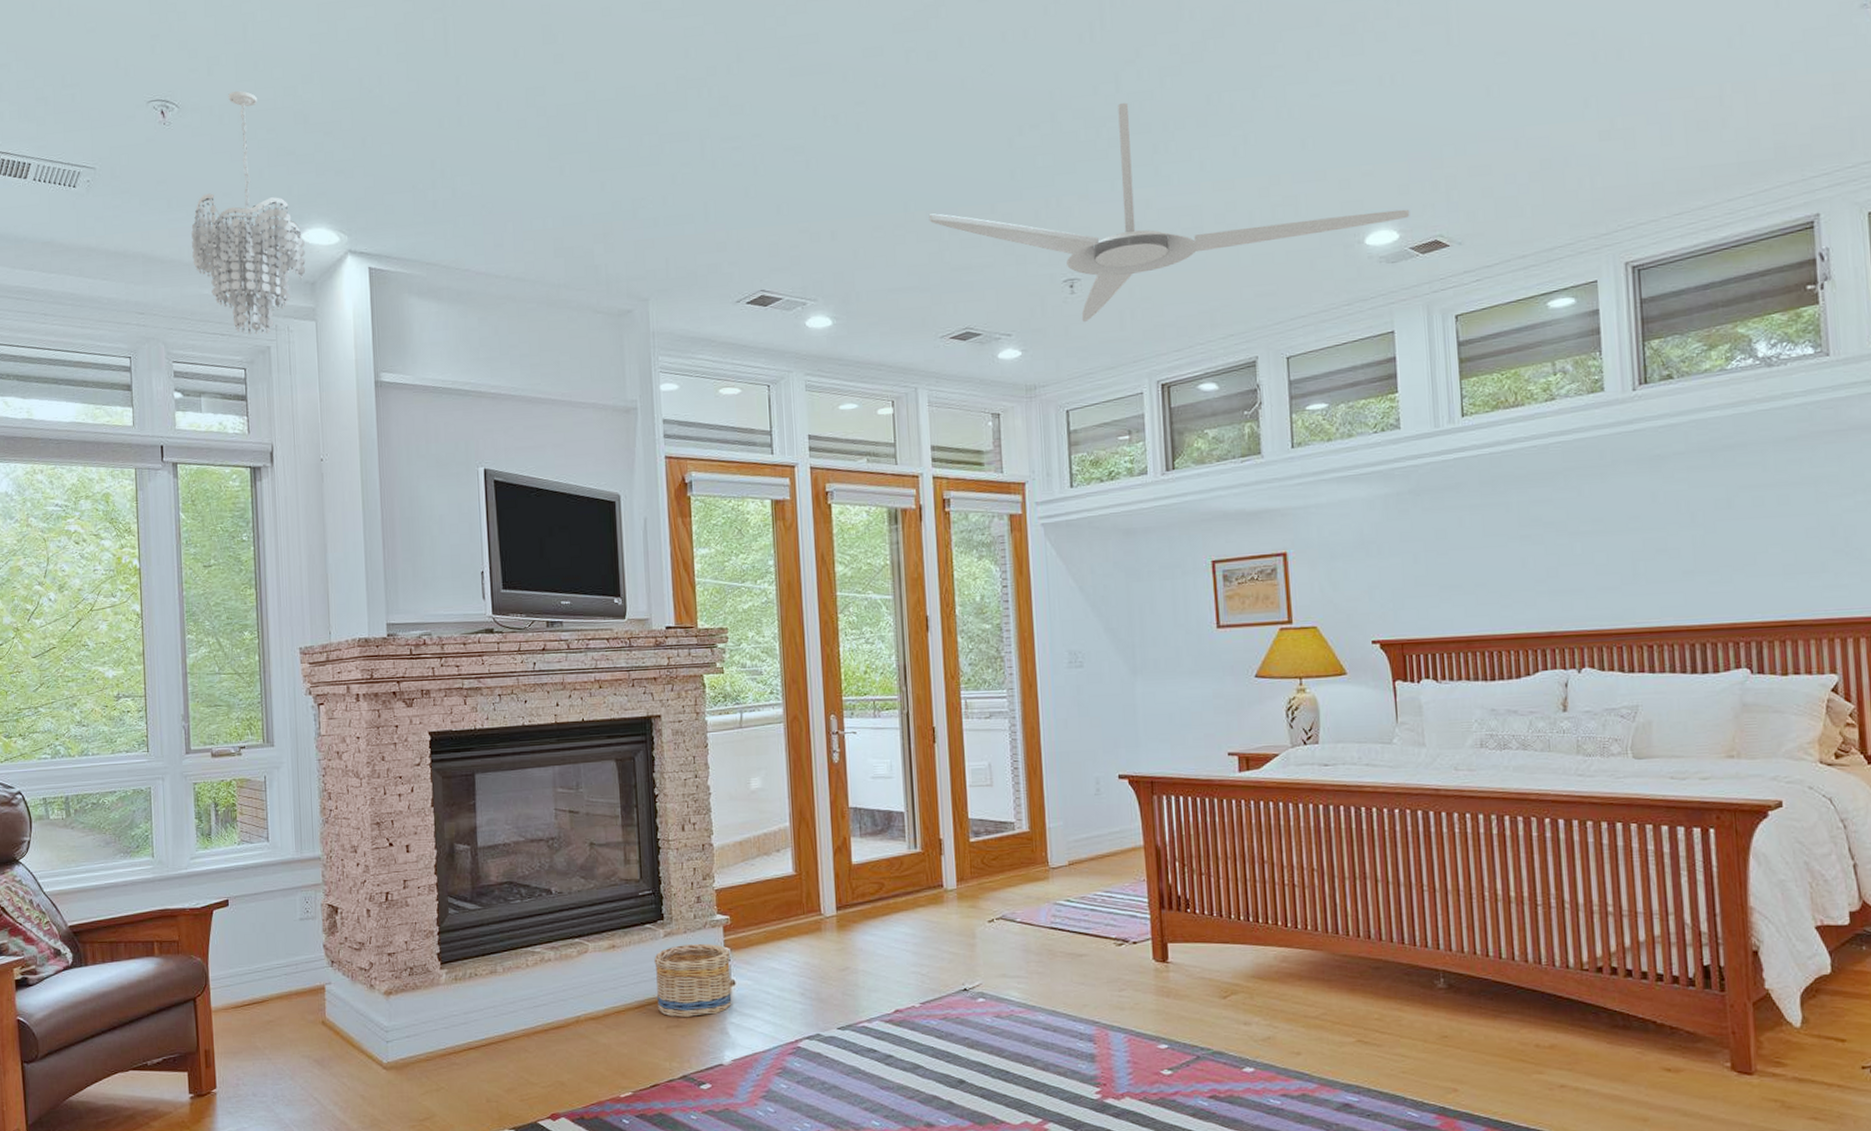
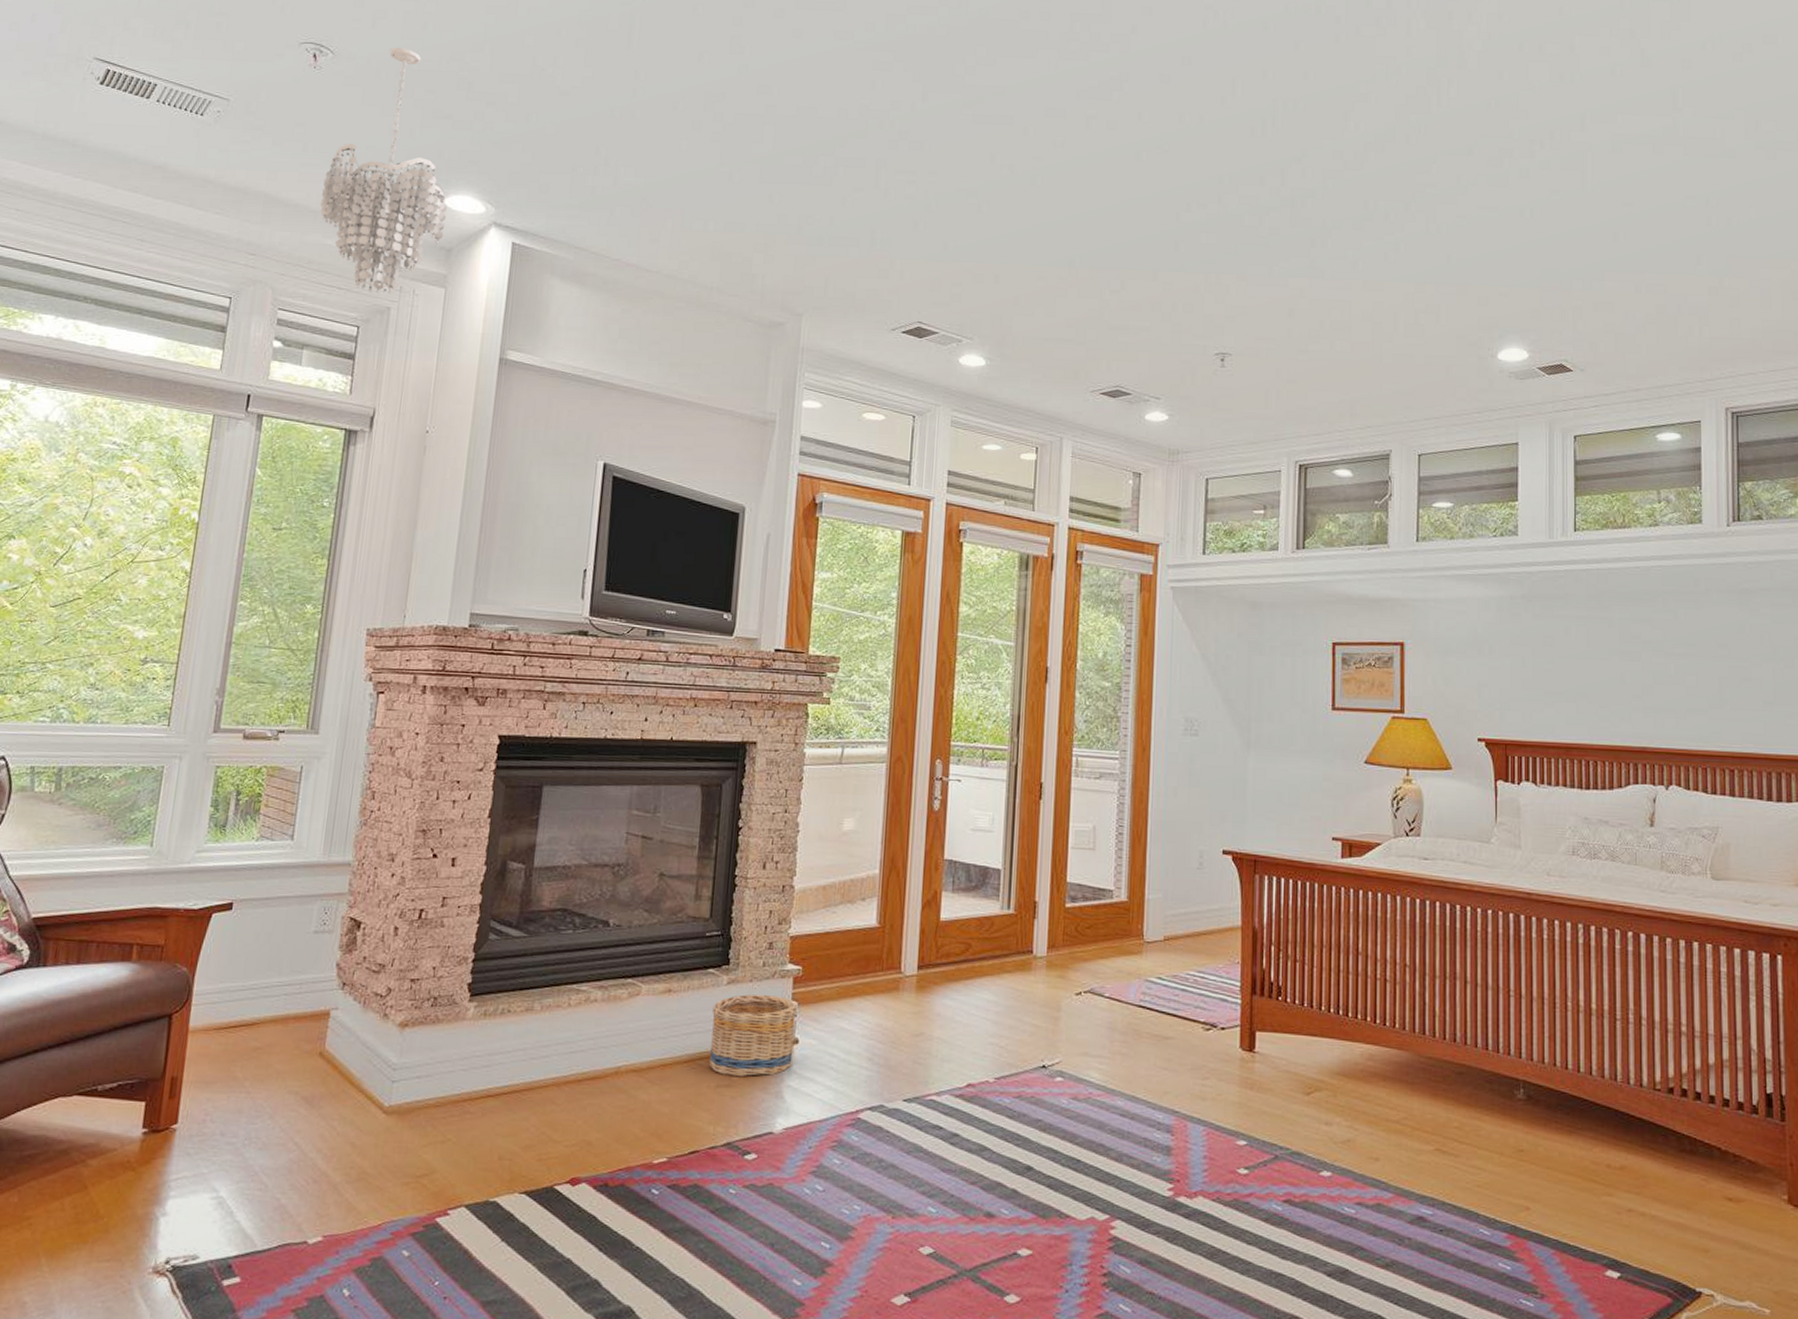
ceiling fan: present [928,102,1410,323] -> none [1092,196,1540,396]

